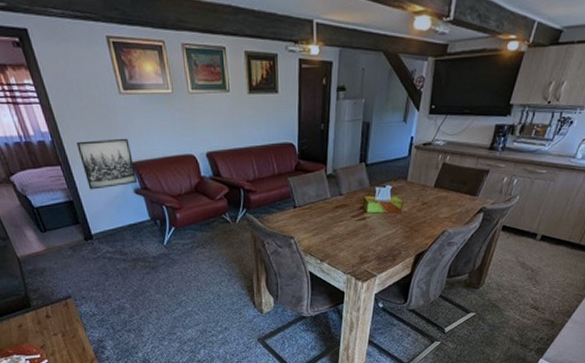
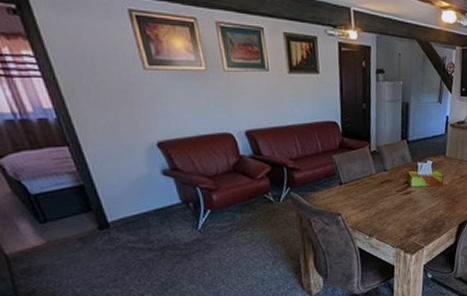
wall art: present [77,138,137,190] -> none [90,115,165,172]

